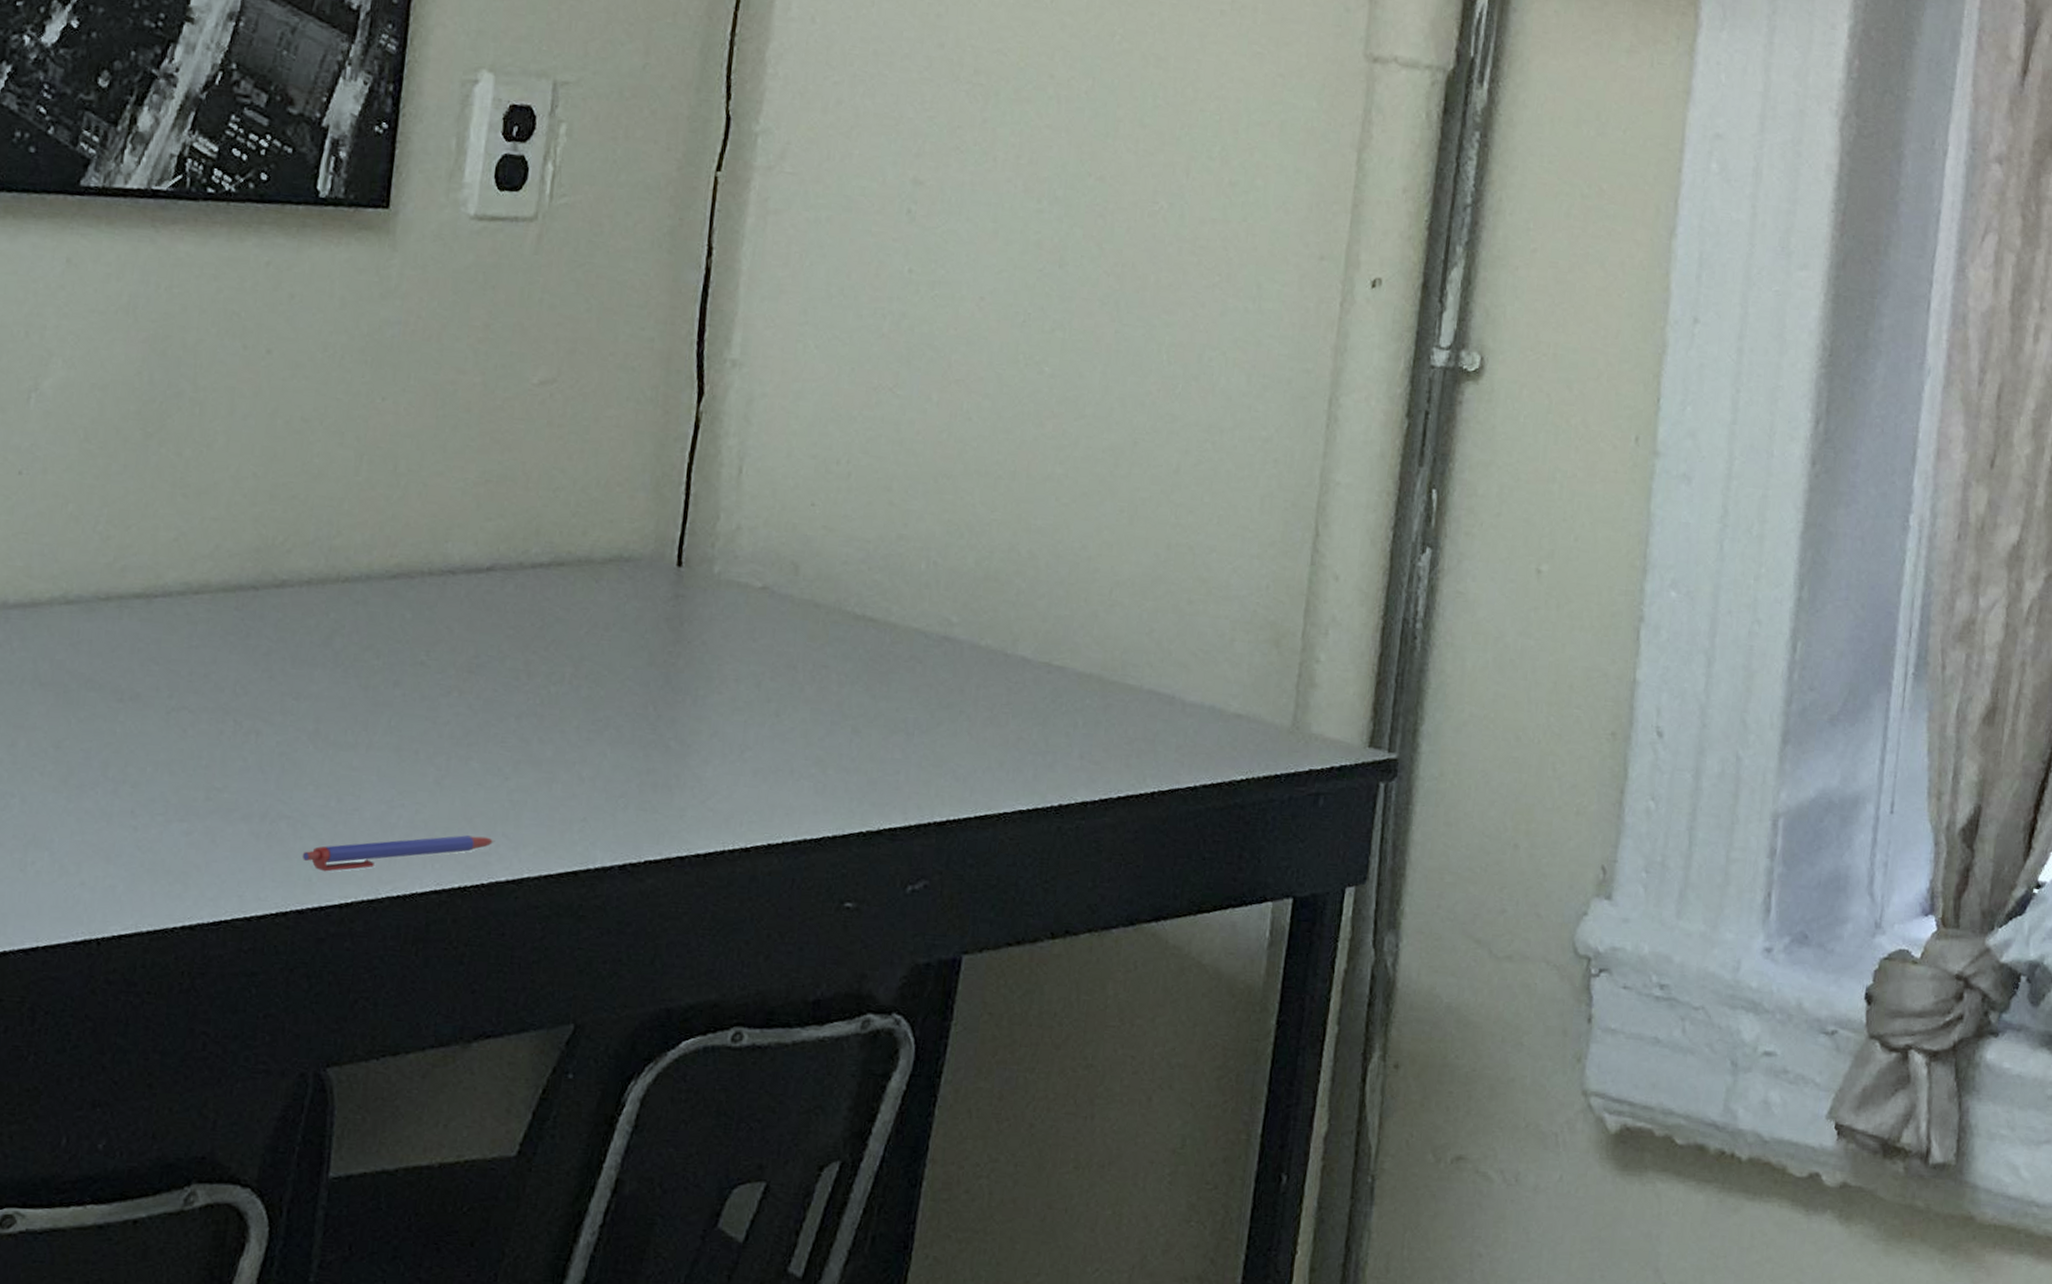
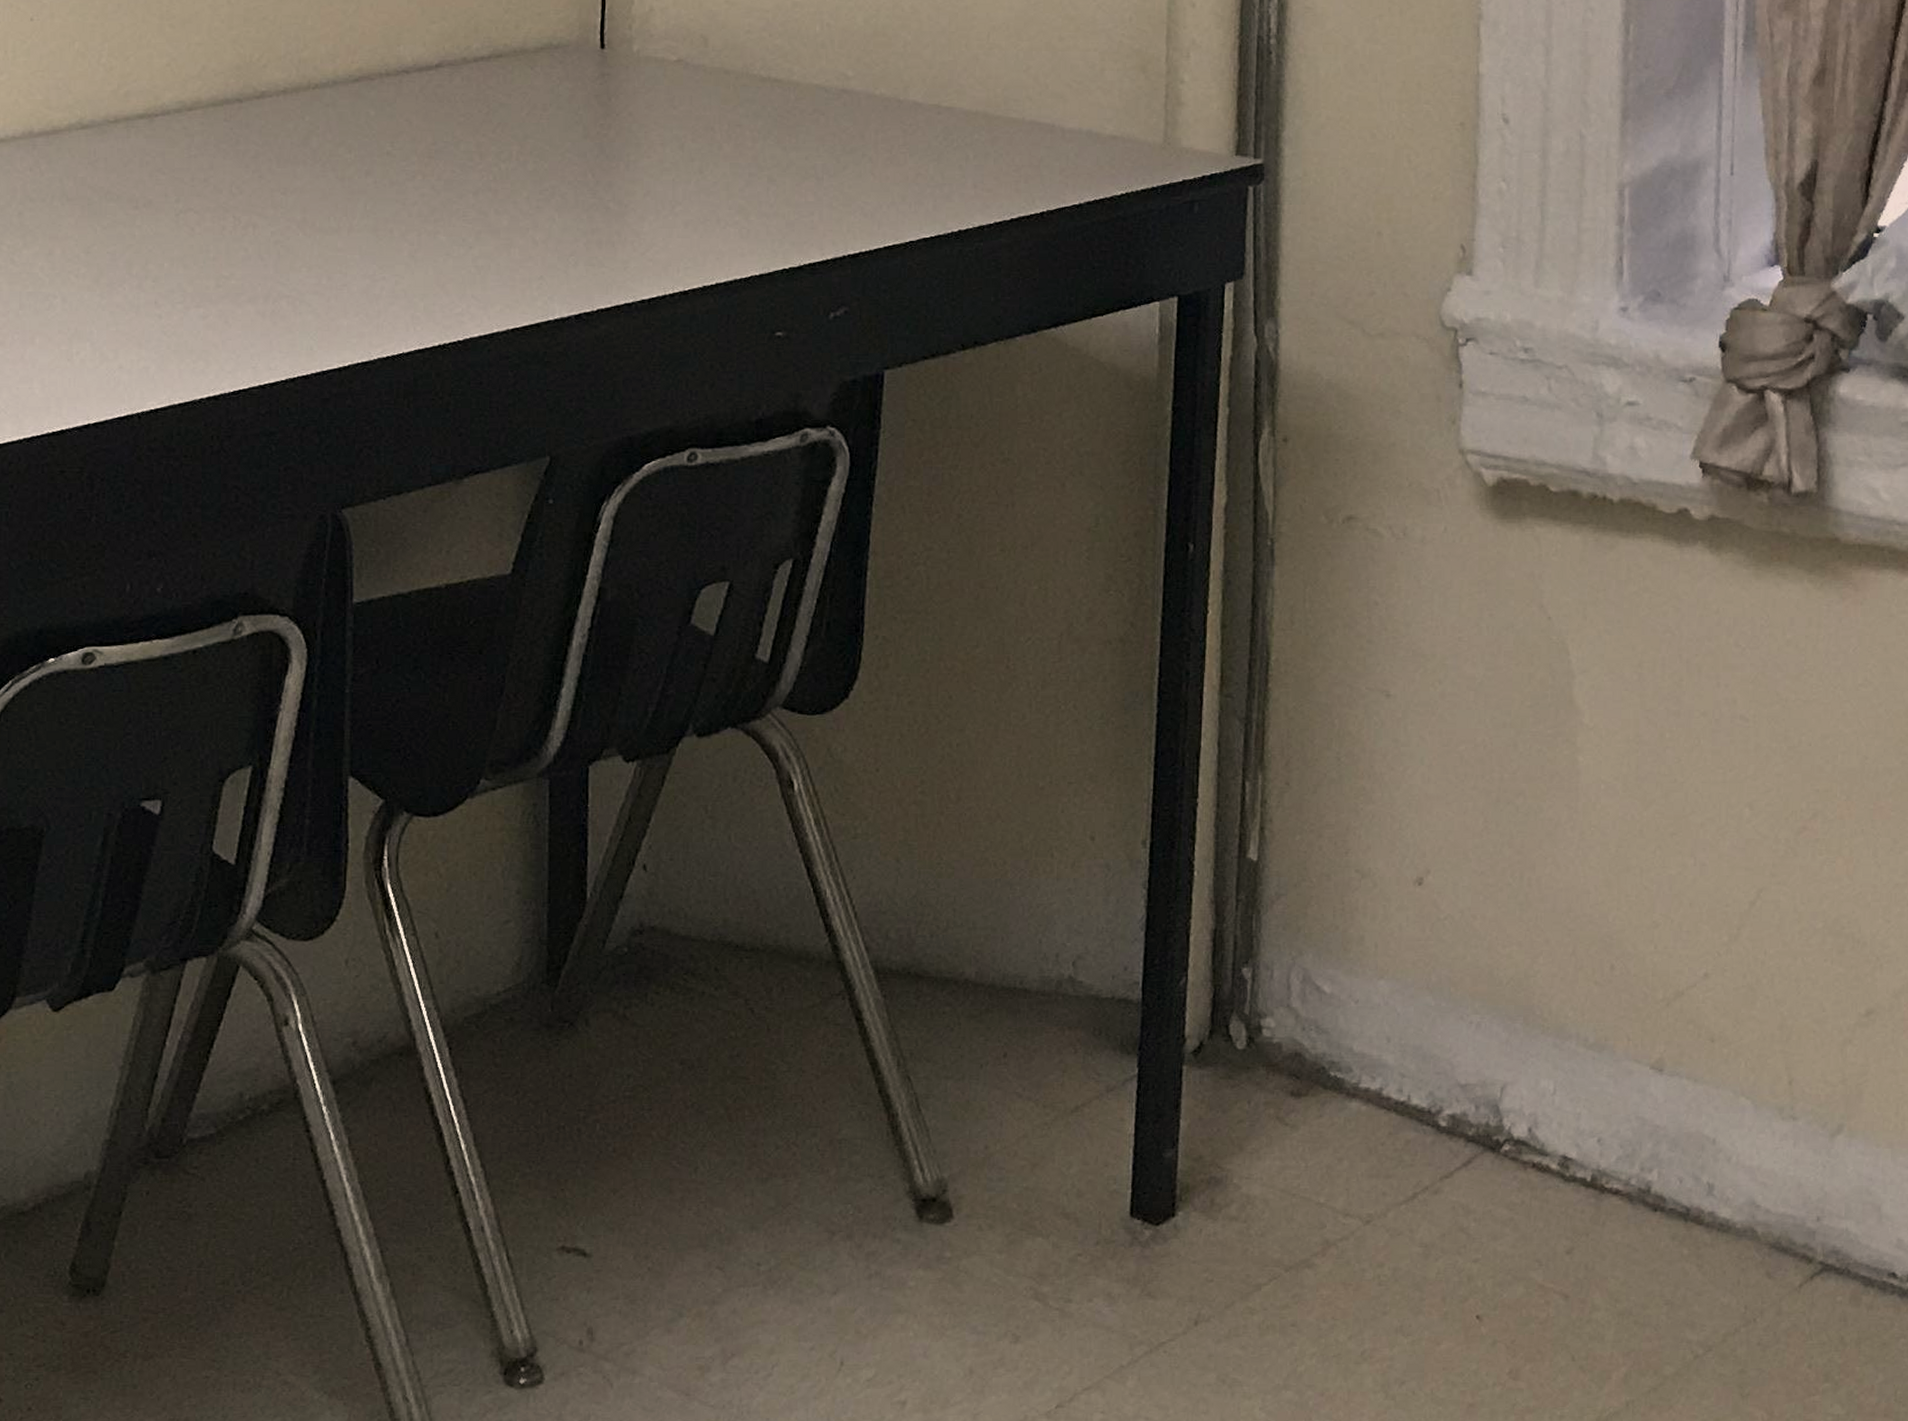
pen: present [302,835,495,872] -> none [302,300,466,341]

